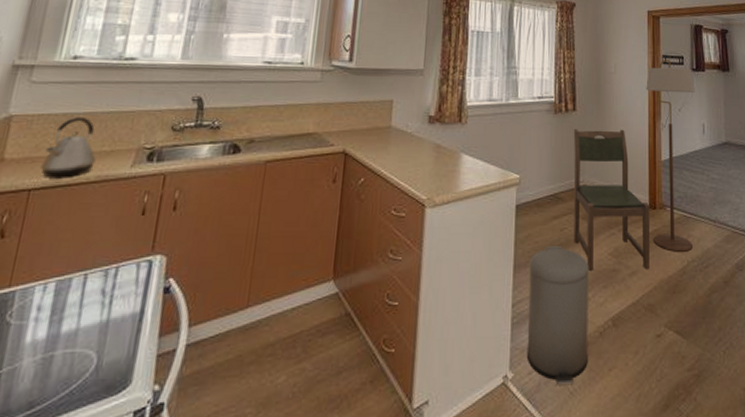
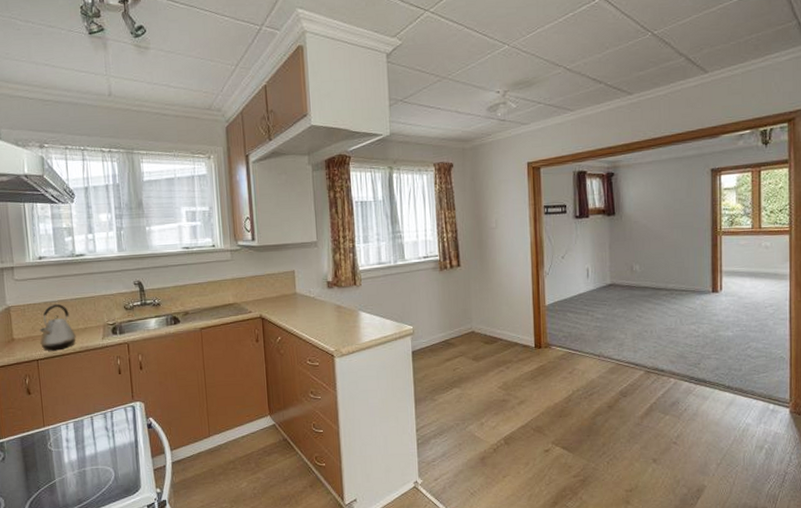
pedal bin: present [526,246,589,386] -> none [428,383,485,489]
dining chair: present [573,128,651,271] -> none [459,280,537,402]
floor lamp: present [646,59,695,252] -> none [528,209,578,384]

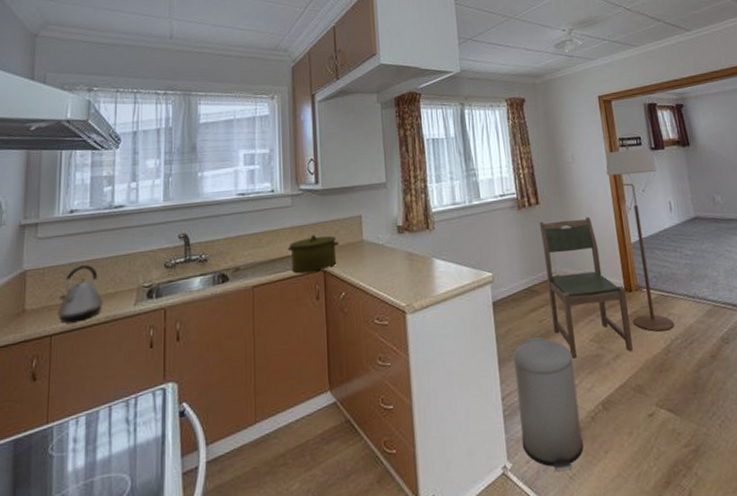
cooking pot: none [229,286,275,319] -> present [287,235,339,274]
pedal bin: none [428,383,485,489] -> present [513,337,584,472]
dining chair: none [459,280,537,402] -> present [539,217,633,358]
floor lamp: none [528,209,578,384] -> present [605,141,674,332]

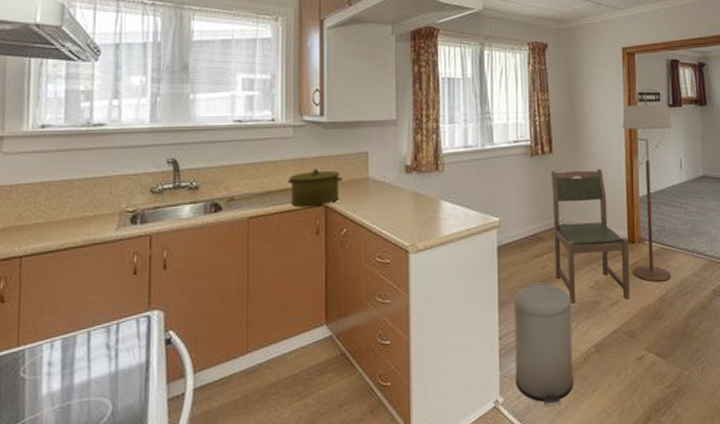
kettle: present [57,265,103,324] -> none [28,185,80,245]

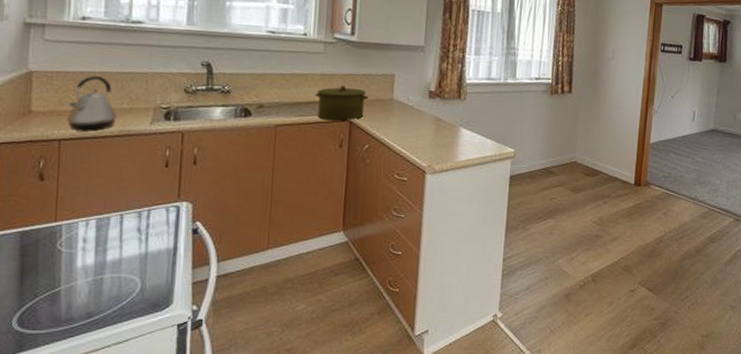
kettle: none [28,185,80,245] -> present [67,76,117,131]
pedal bin: present [514,282,573,407] -> none [514,213,575,325]
dining chair: present [550,168,630,304] -> none [562,109,635,237]
floor lamp: present [622,96,672,282] -> none [635,47,690,224]

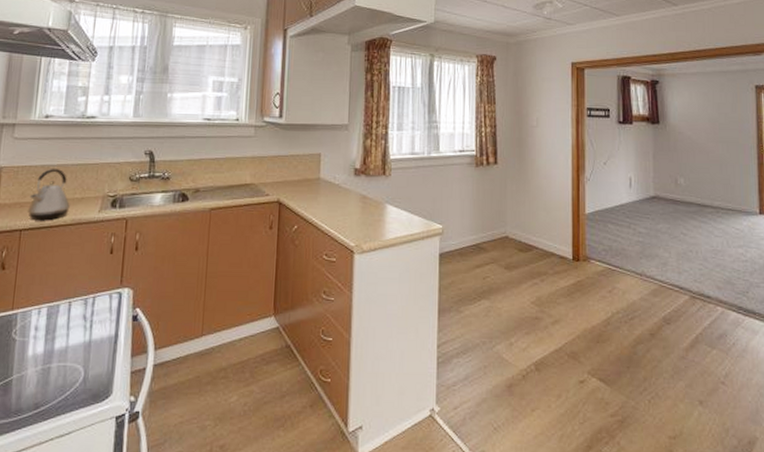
cooking pot: present [315,85,368,121] -> none [246,167,296,203]

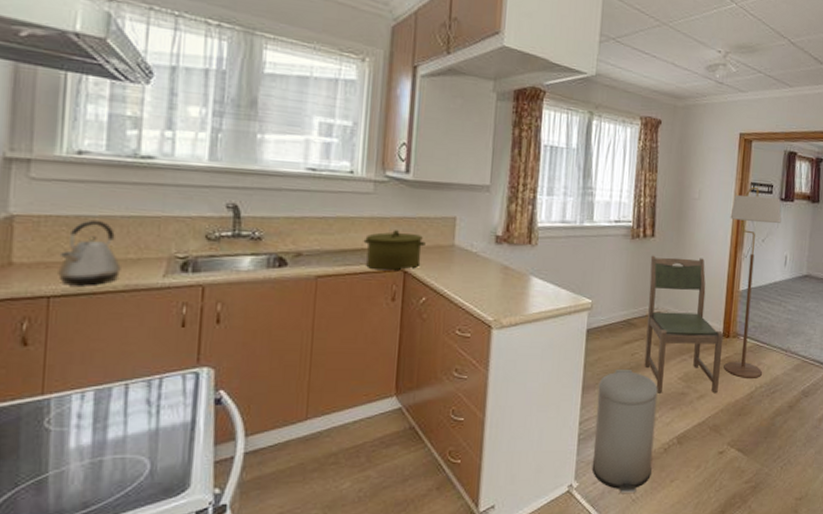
cooking pot: none [246,167,296,203] -> present [363,230,426,271]
pedal bin: none [452,293,512,422] -> present [592,370,658,494]
dining chair: none [495,181,574,319] -> present [644,255,724,394]
floor lamp: none [569,111,621,303] -> present [724,186,782,378]

